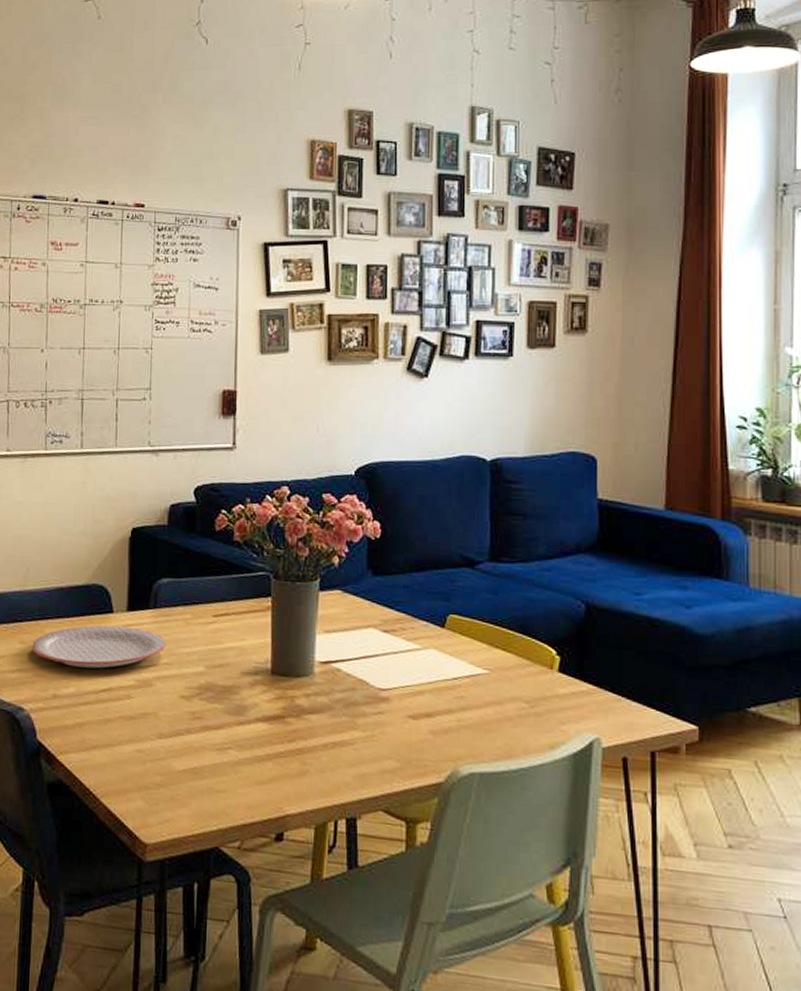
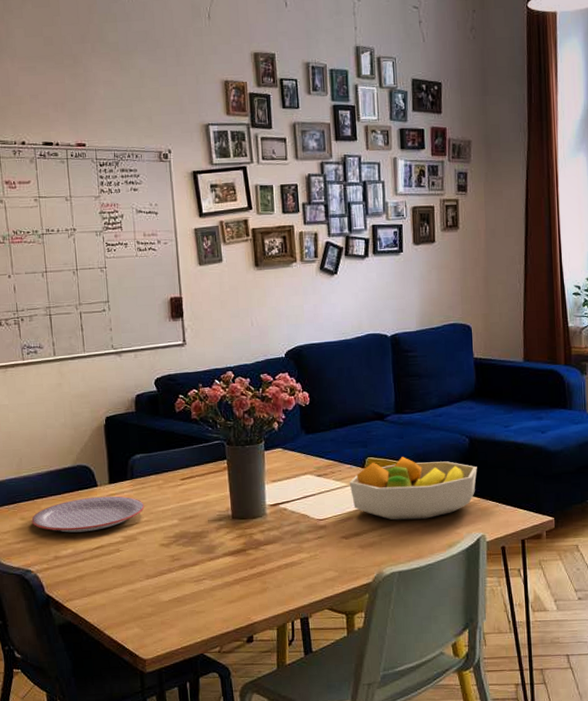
fruit bowl: none [423,619,595,706] -> present [349,457,478,521]

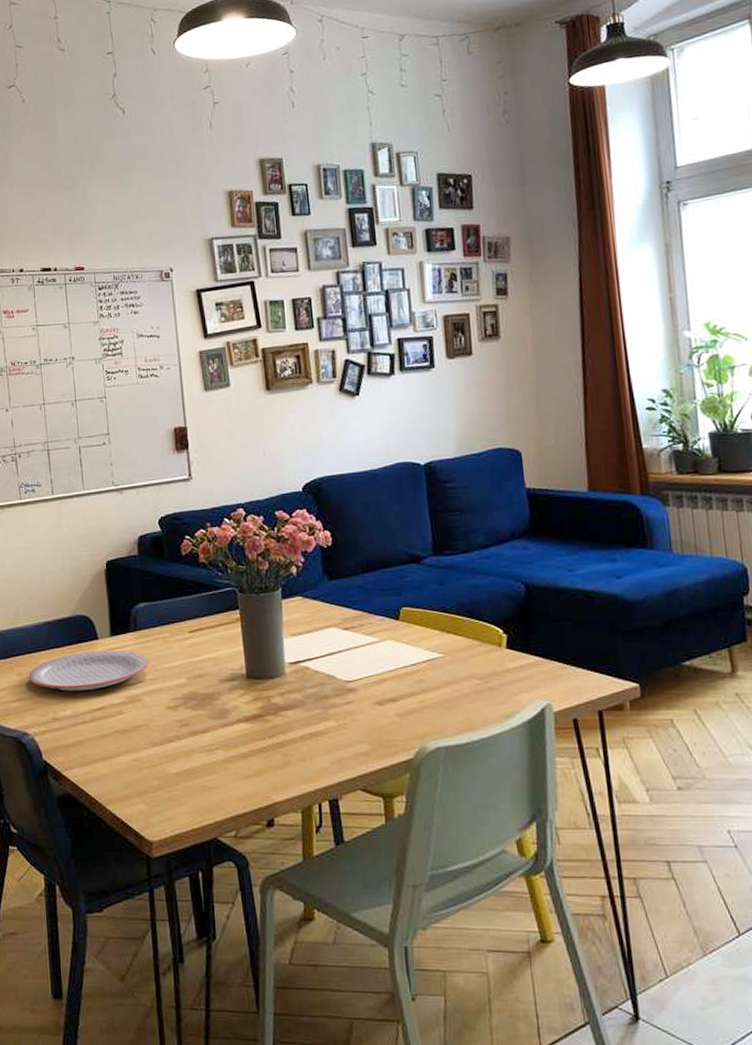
fruit bowl: present [349,457,478,521] -> none [381,607,538,684]

